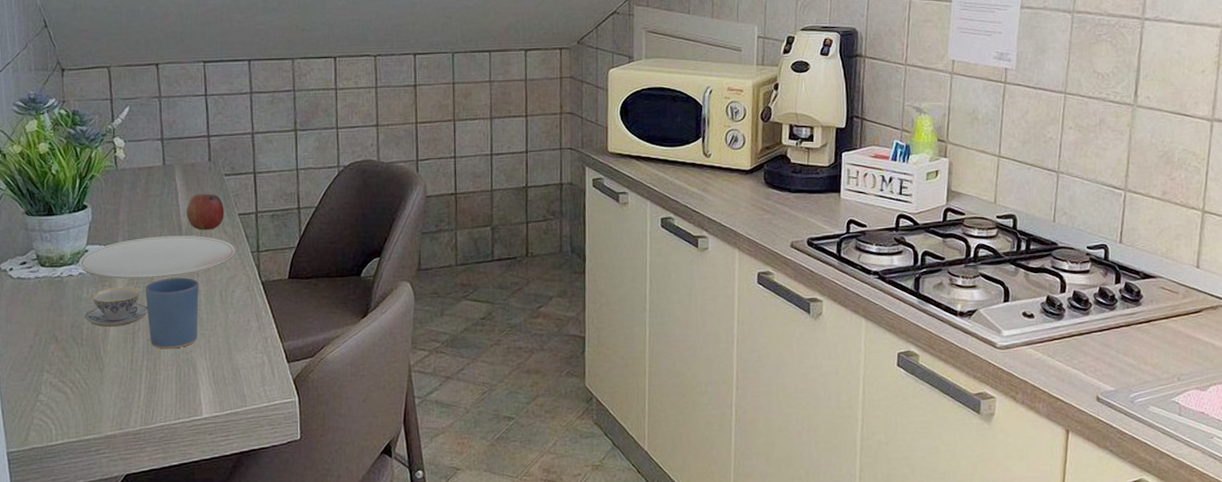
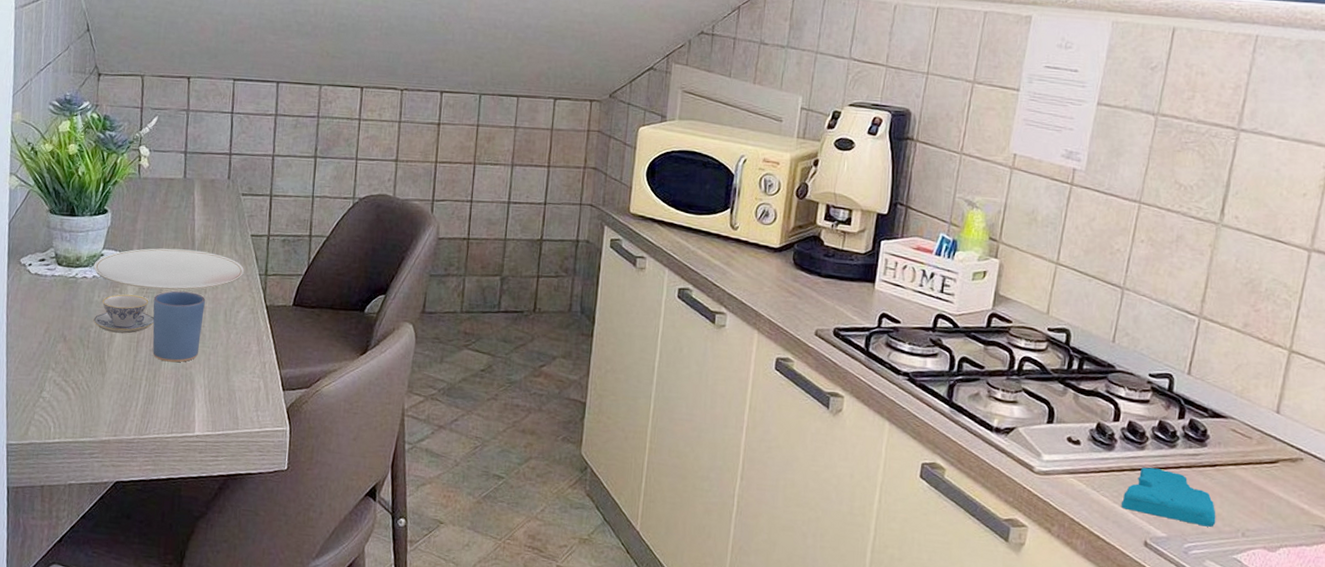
fruit: present [186,194,224,230] -> none [201,210,238,248]
sponge: none [1073,330,1155,376] -> present [1121,467,1216,527]

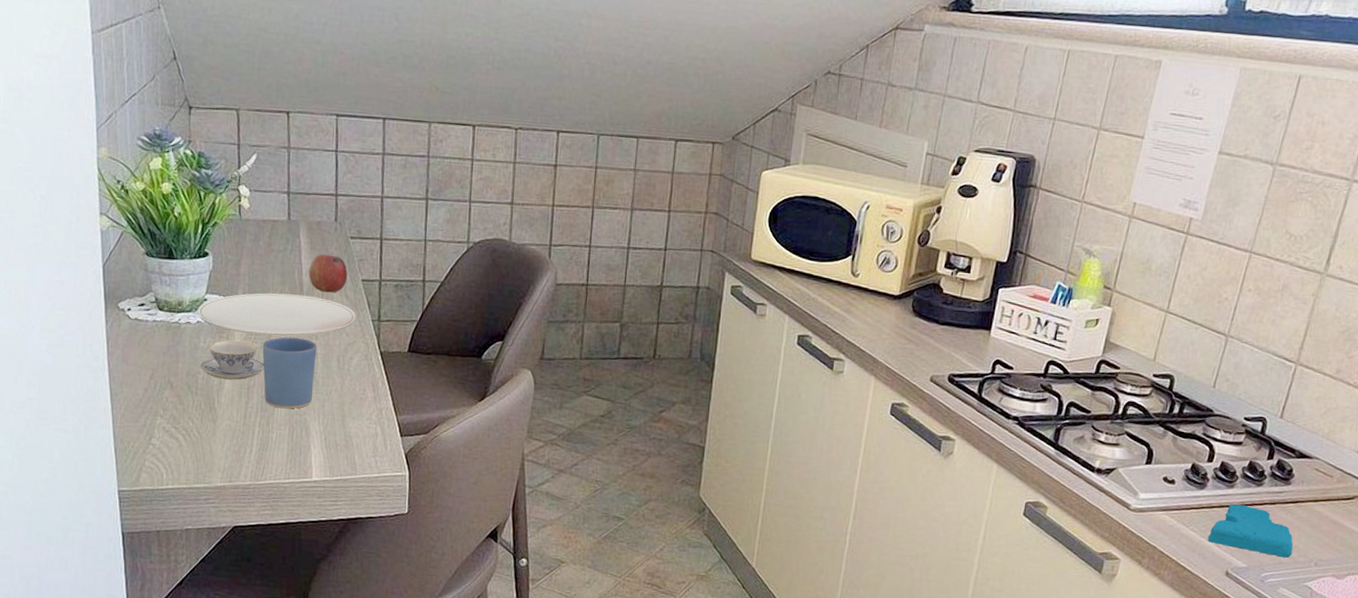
fruit: none [201,210,238,248] -> present [309,254,348,293]

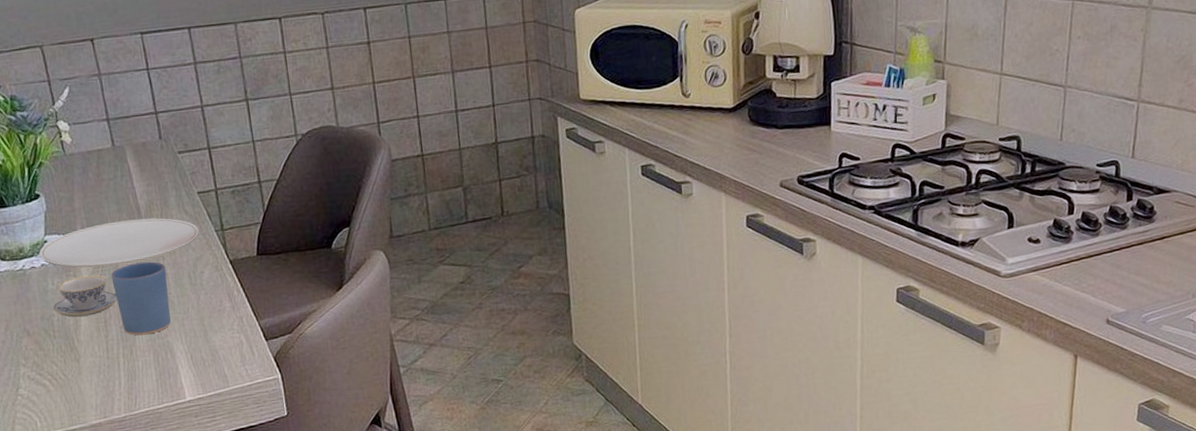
fruit: present [309,254,348,293] -> none [142,173,183,212]
sponge: present [1207,504,1294,558] -> none [1082,250,1168,296]

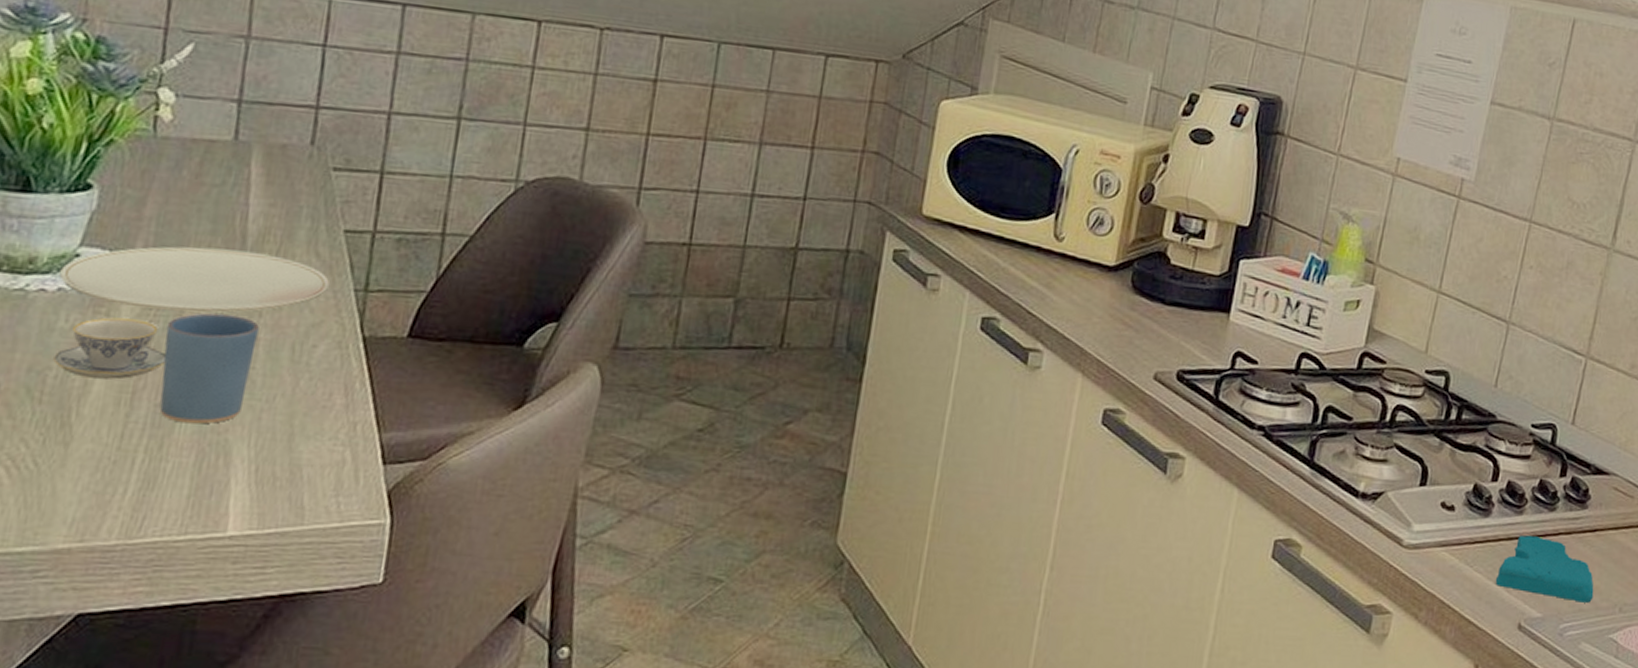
sponge: none [1082,250,1168,296] -> present [1495,535,1594,603]

